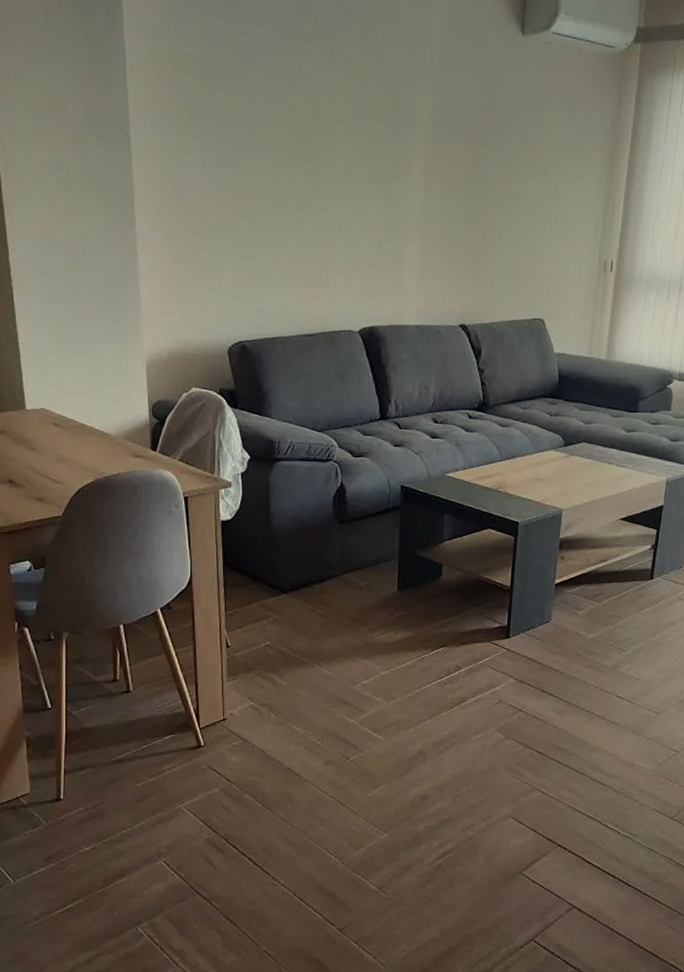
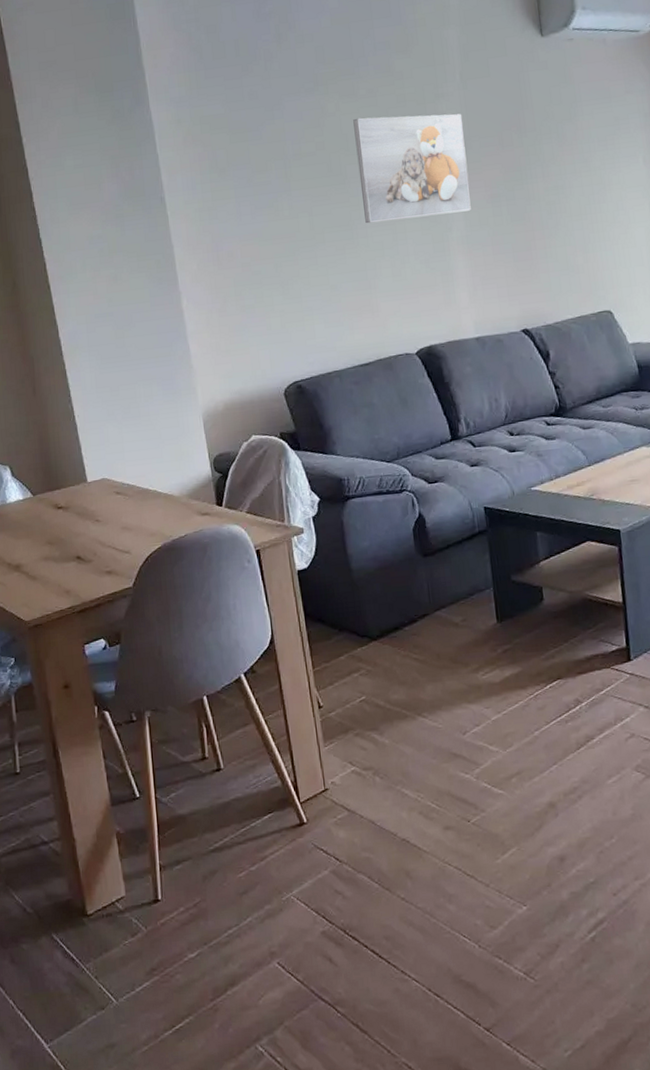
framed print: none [327,85,435,200] -> present [353,113,471,224]

